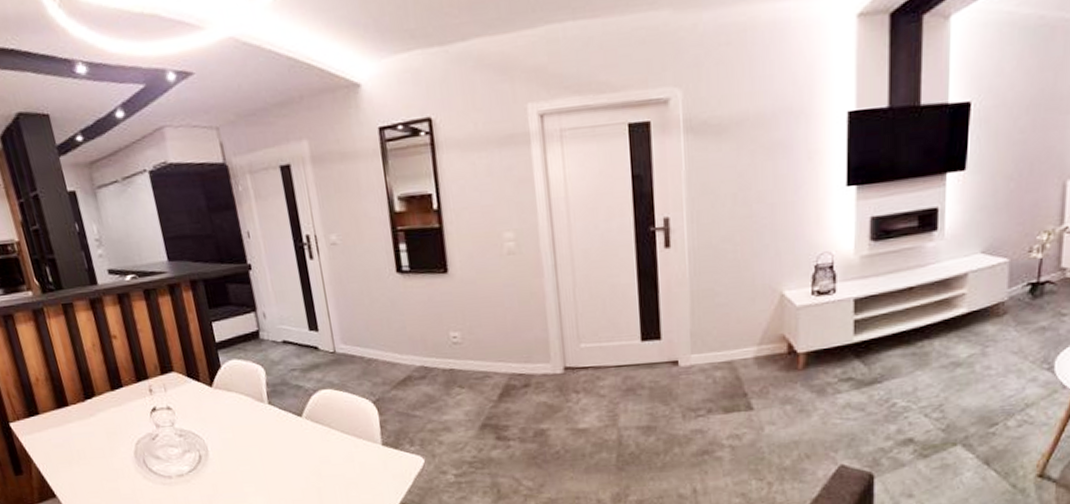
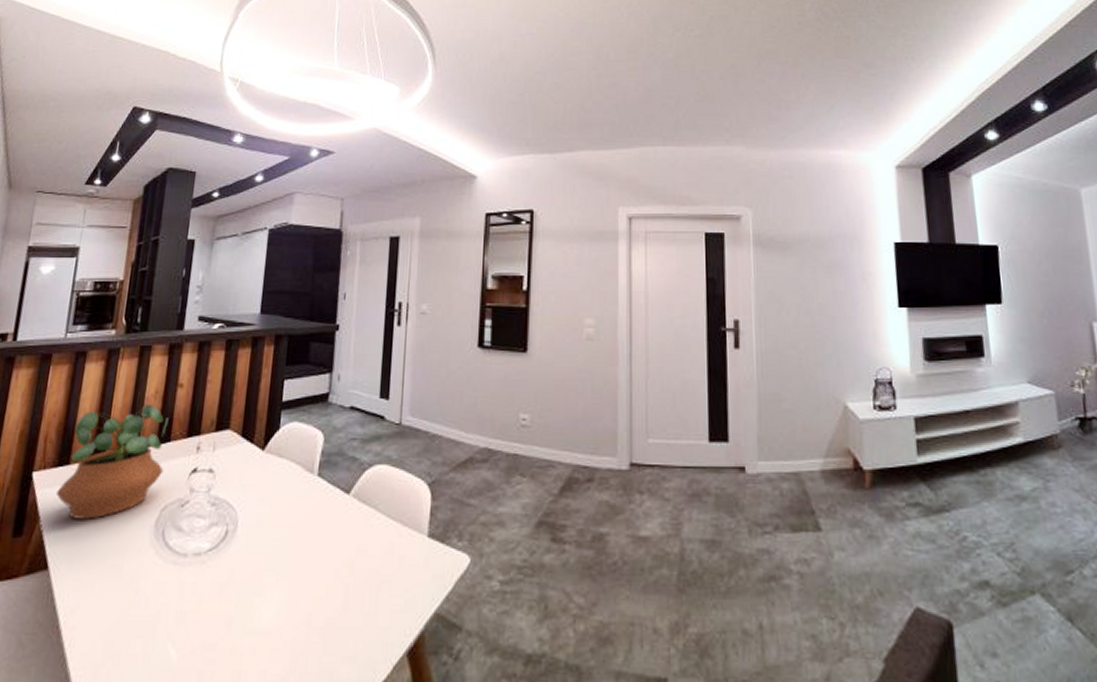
potted plant: none [30,355,126,458] -> present [55,403,169,519]

